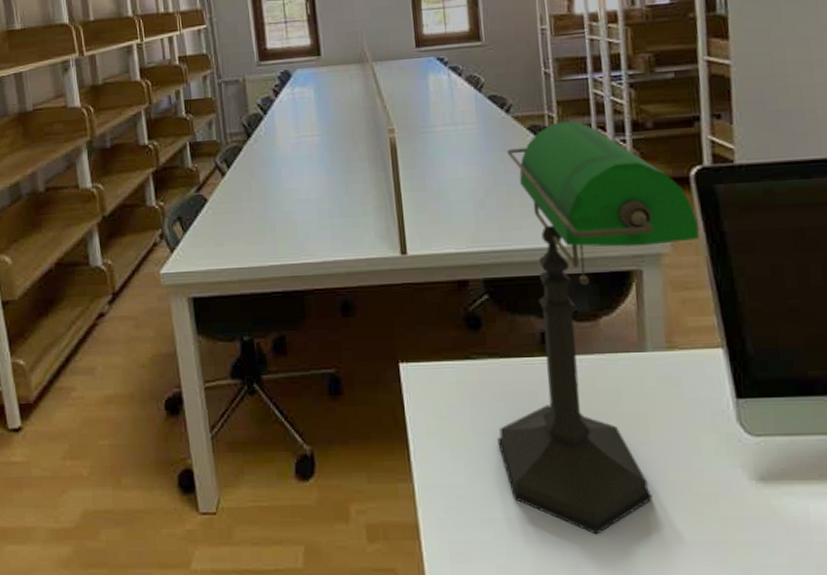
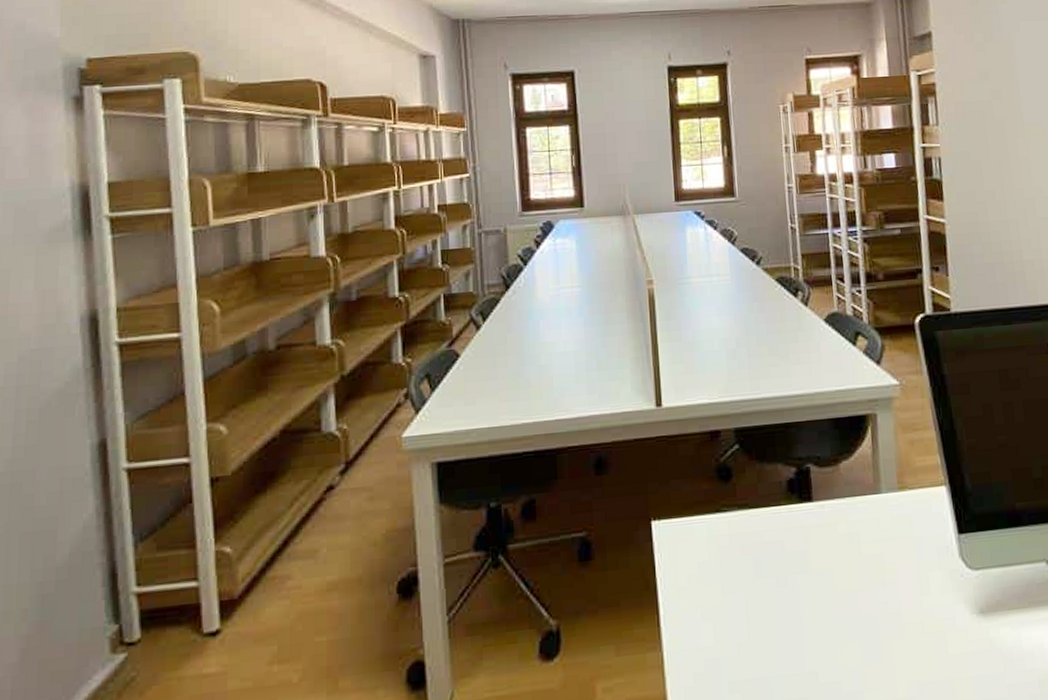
desk lamp: present [497,120,700,535] -> none [746,272,924,687]

